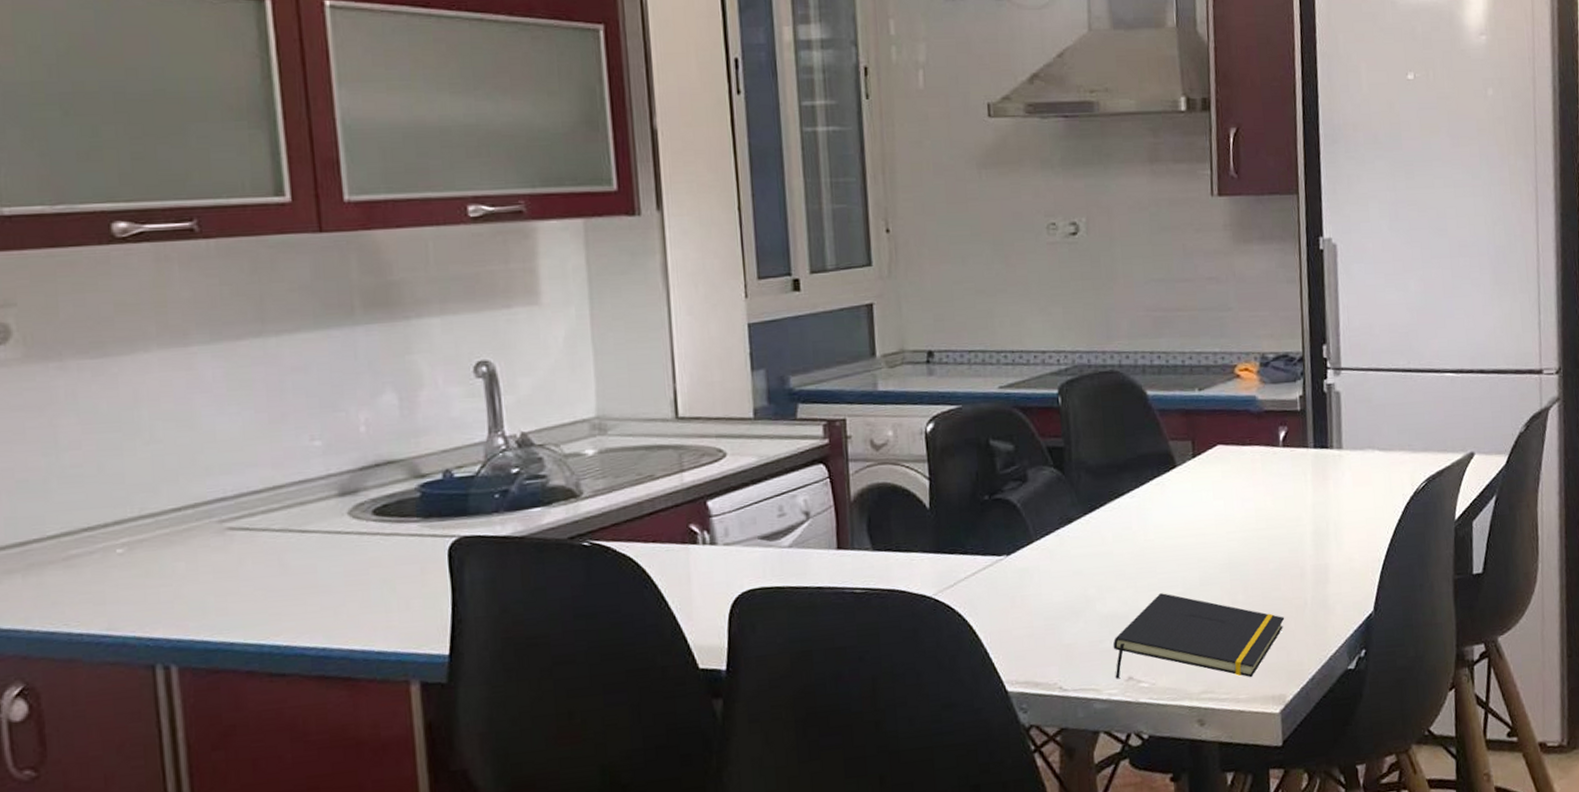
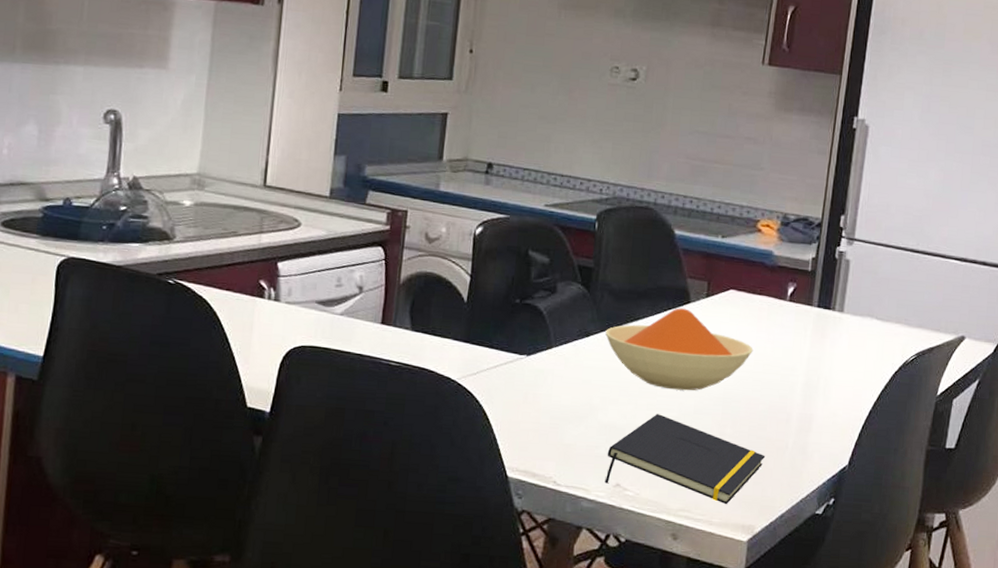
bowl: none [1089,474,1253,565] -> present [605,308,754,391]

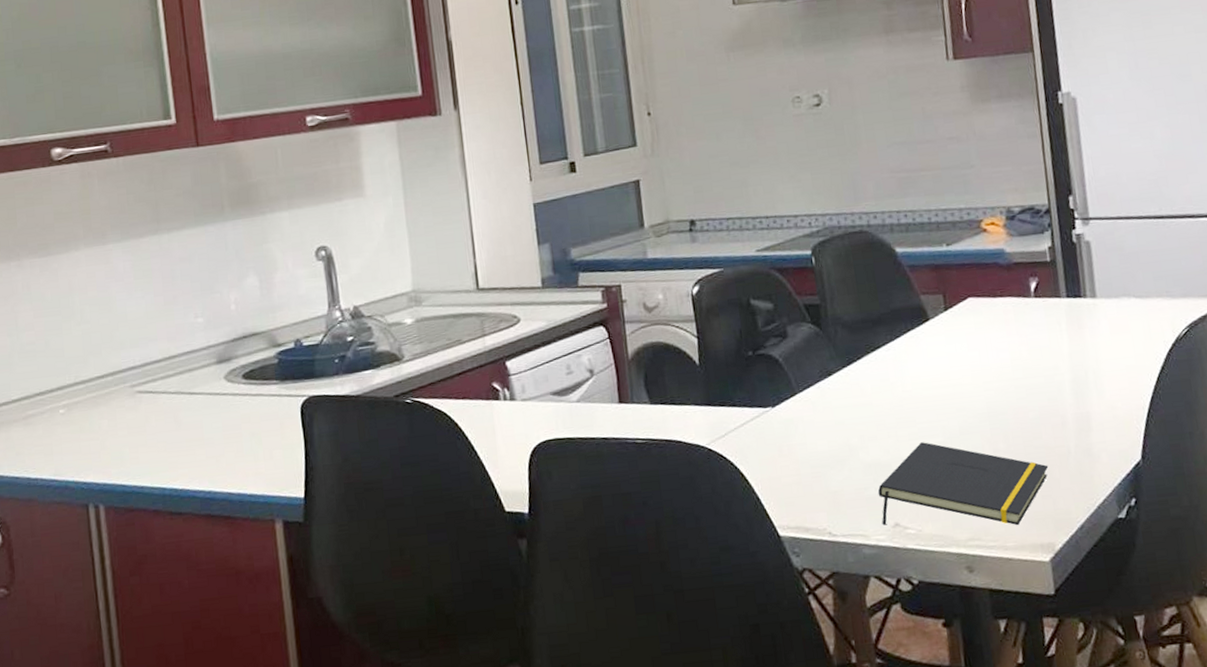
bowl: present [605,308,754,391] -> none [847,326,1009,415]

